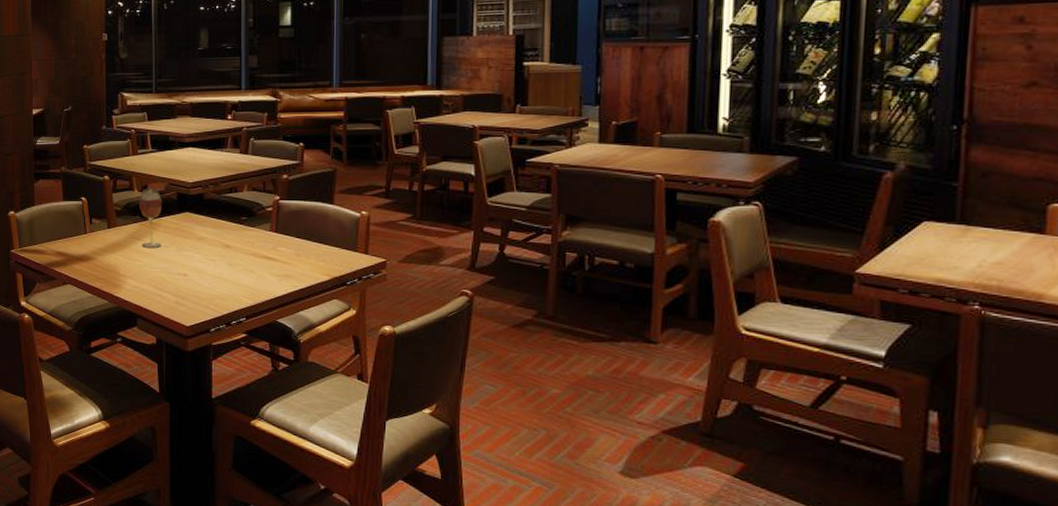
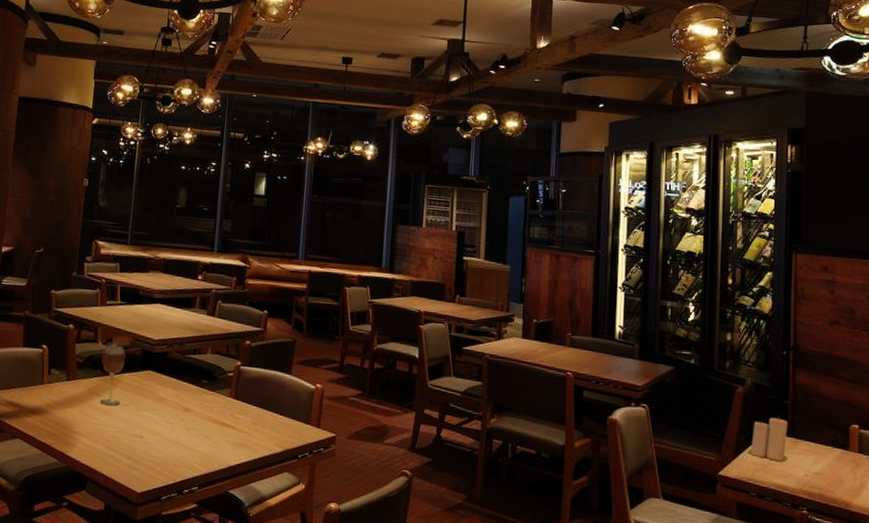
candle: none [896,200,956,253] -> present [747,415,788,462]

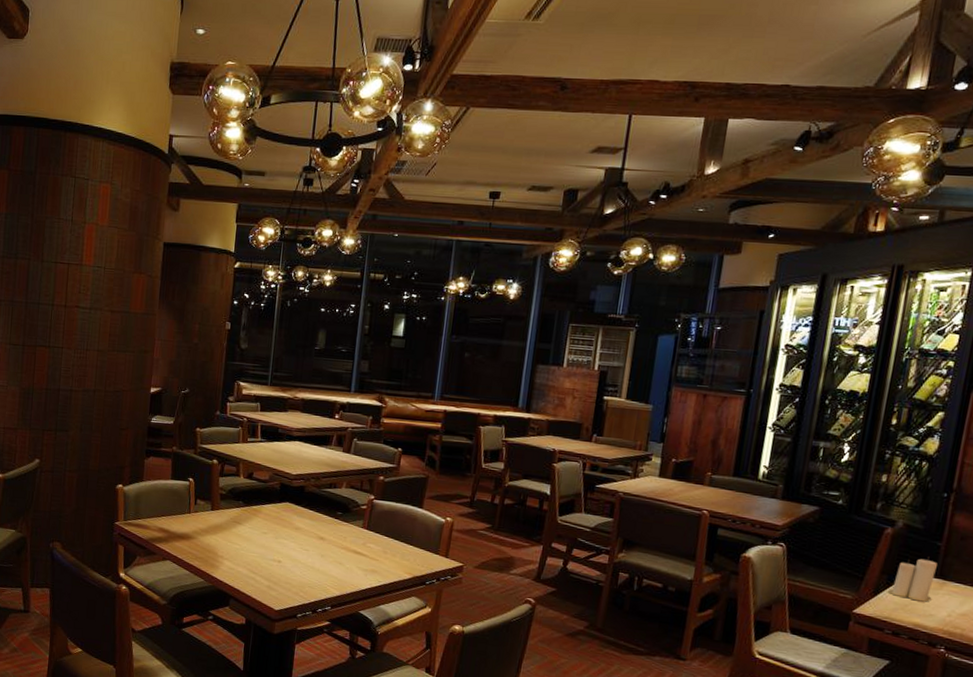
wineglass: present [100,341,126,406] -> none [242,476,265,534]

